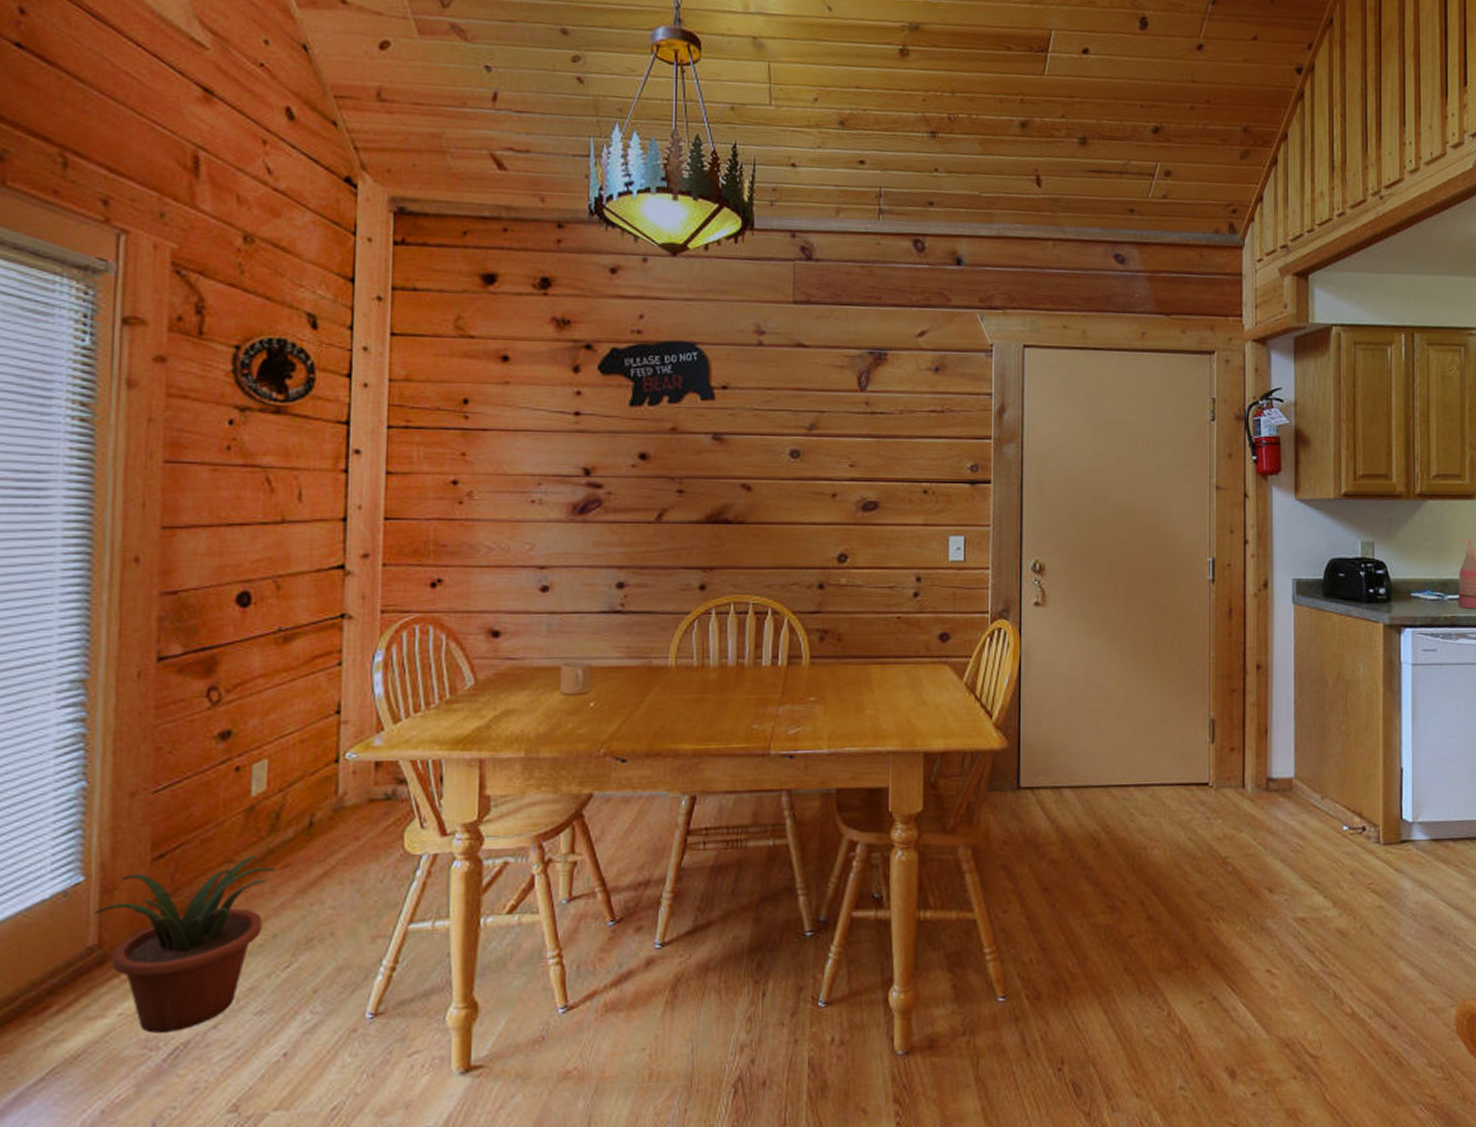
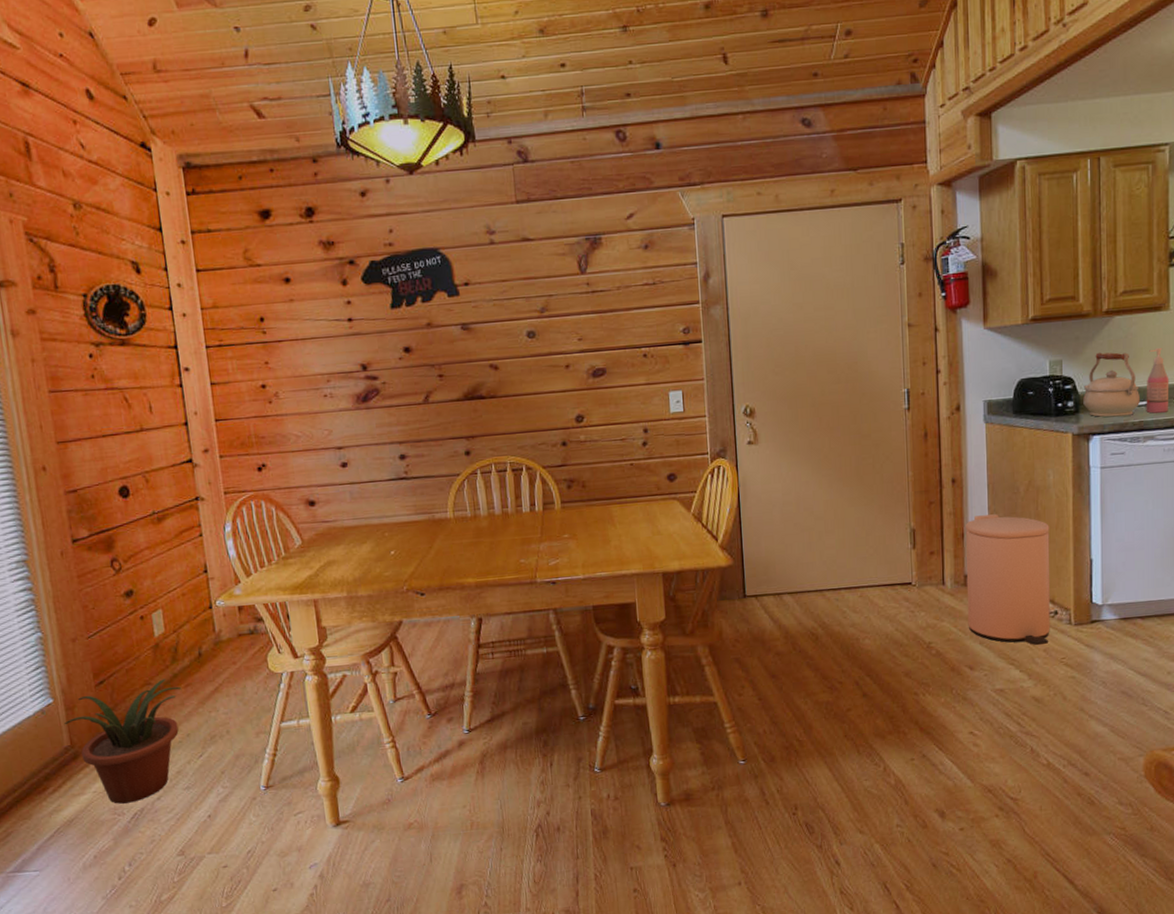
cup: present [560,662,592,695] -> none [365,519,391,547]
pedal bin: none [1268,709,1358,866] -> present [966,514,1050,645]
kettle: none [1395,537,1453,609] -> present [1083,352,1141,418]

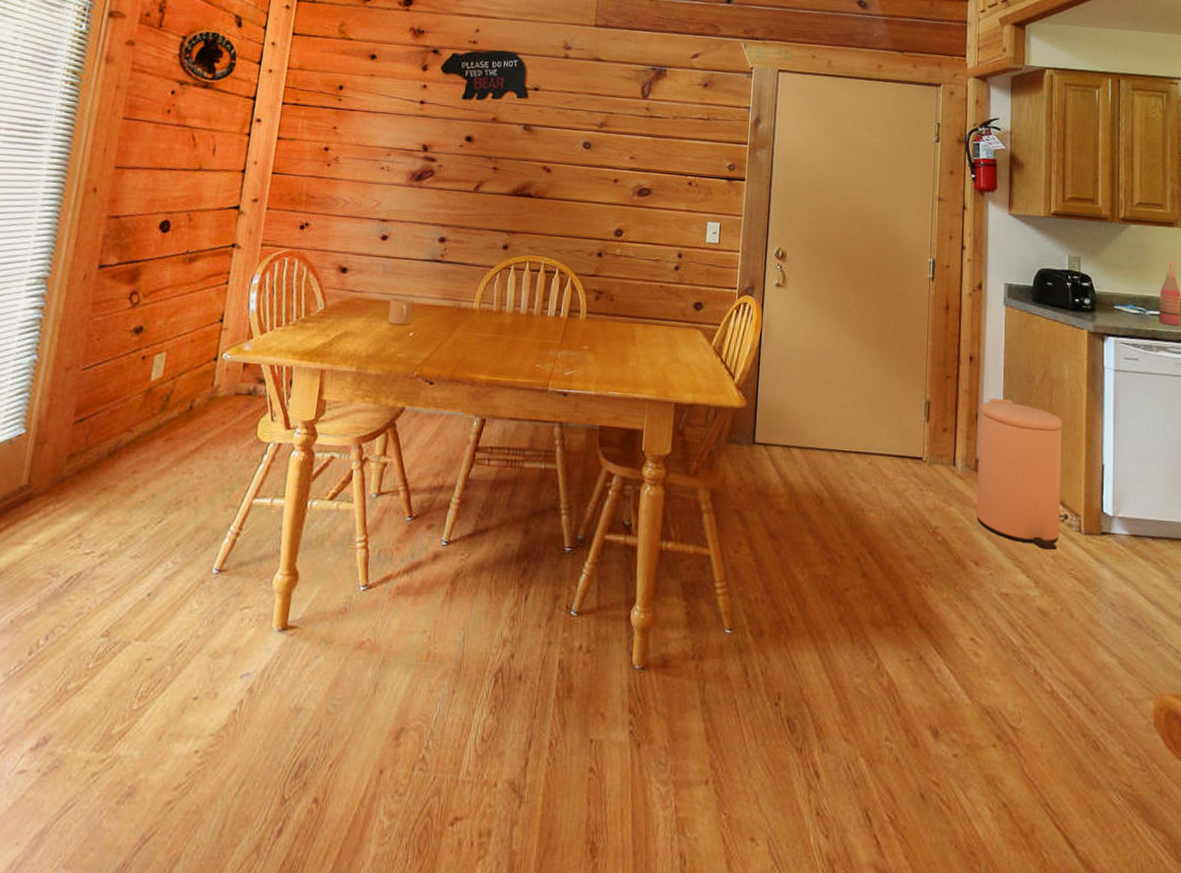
potted plant: present [63,679,182,804] -> none [28,428,162,564]
cup: none [365,519,391,547] -> present [388,297,415,326]
kettle: present [1083,352,1141,418] -> none [1099,256,1154,323]

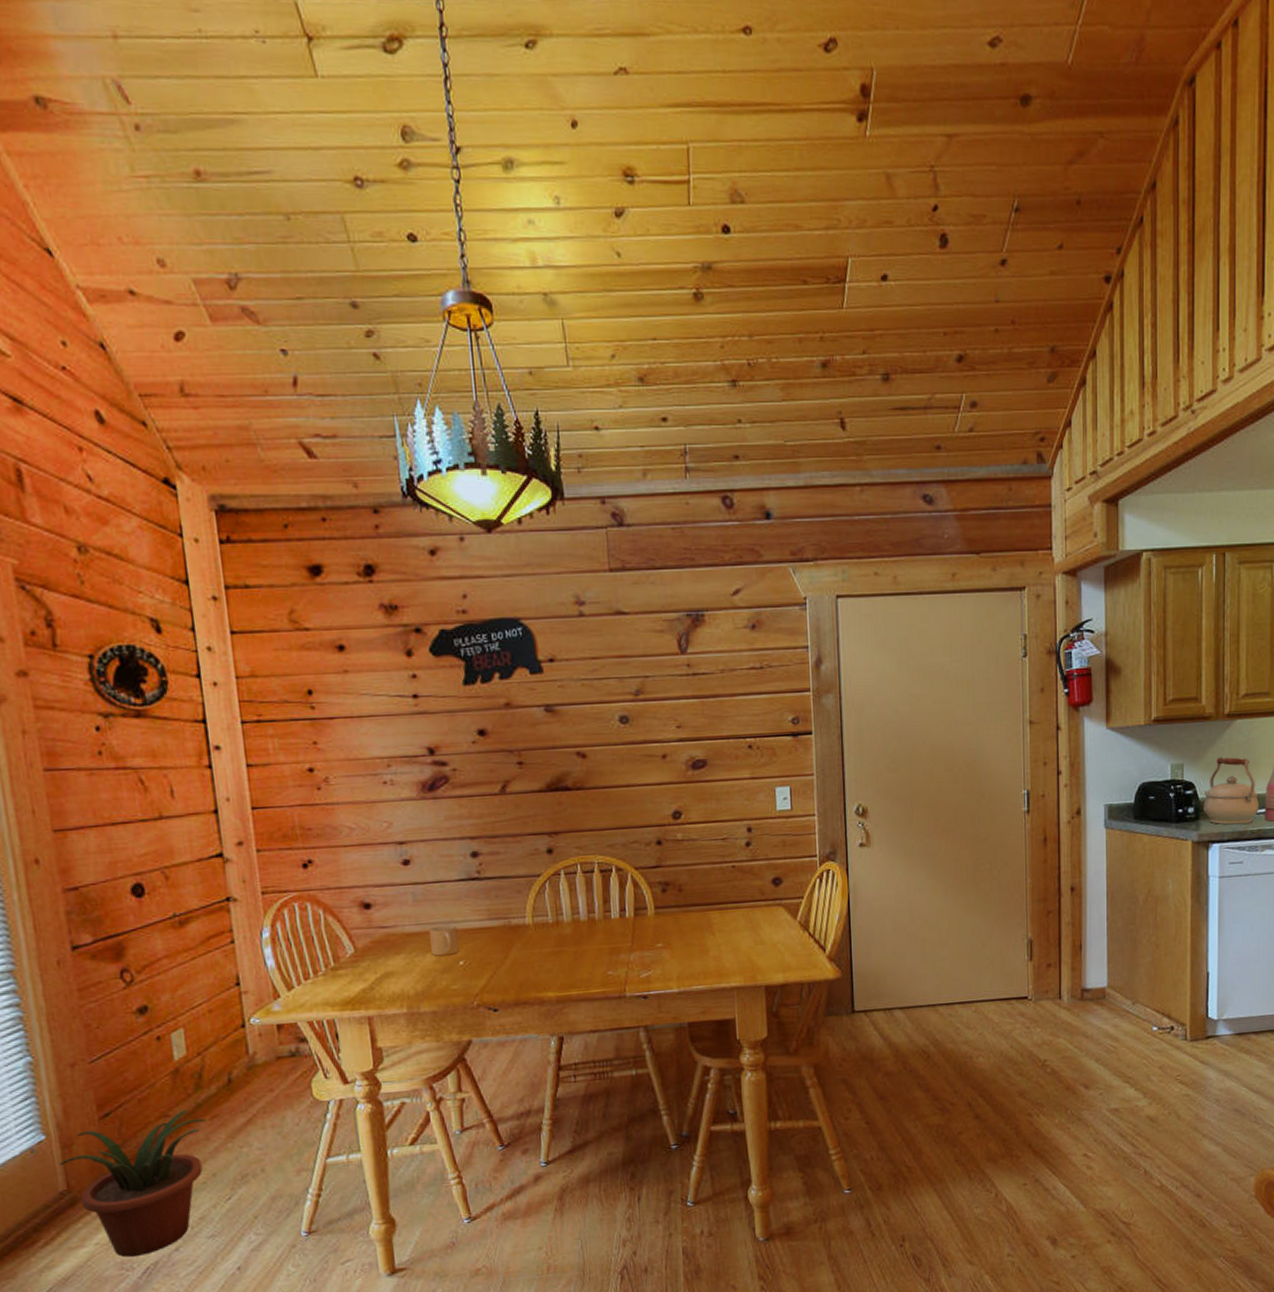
potted plant: none [28,428,162,564] -> present [58,1109,207,1257]
pedal bin: present [976,398,1063,550] -> none [1083,924,1167,1062]
kettle: none [1099,256,1154,323] -> present [1203,757,1260,825]

